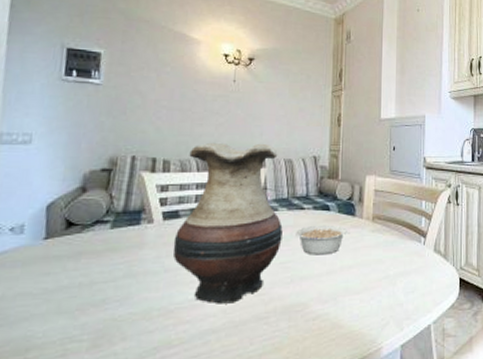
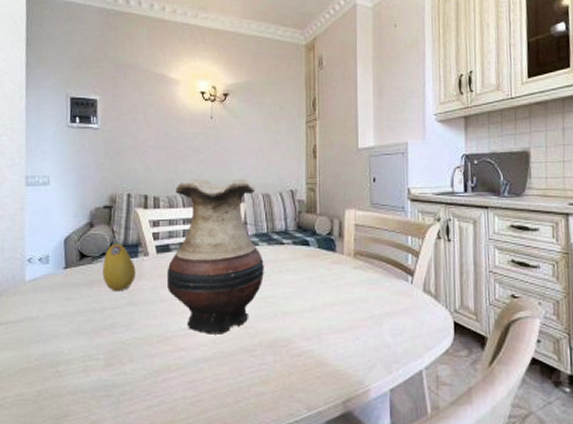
fruit: none [94,211,137,263] -> present [102,244,136,292]
legume: present [296,225,349,255] -> none [277,260,330,291]

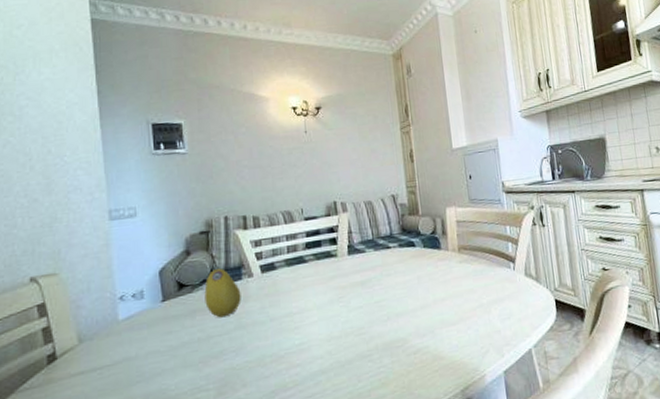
vase: present [166,178,264,335] -> none [274,188,374,347]

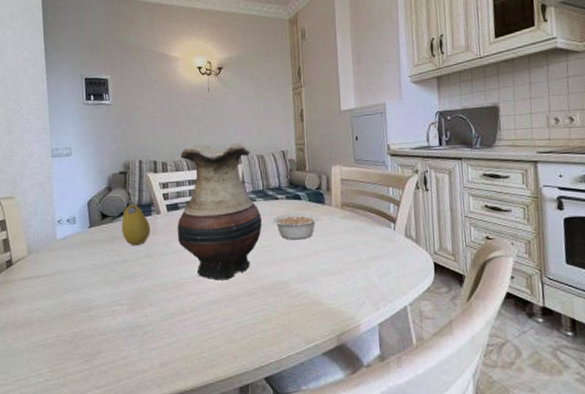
vase: none [274,188,374,347] -> present [177,142,262,280]
legume: none [385,260,437,292] -> present [273,212,320,240]

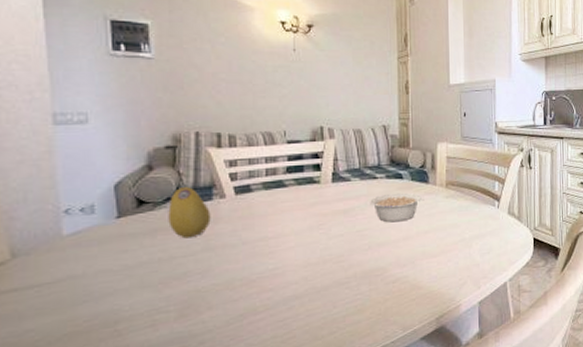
vase: present [177,142,262,280] -> none [248,114,357,273]

